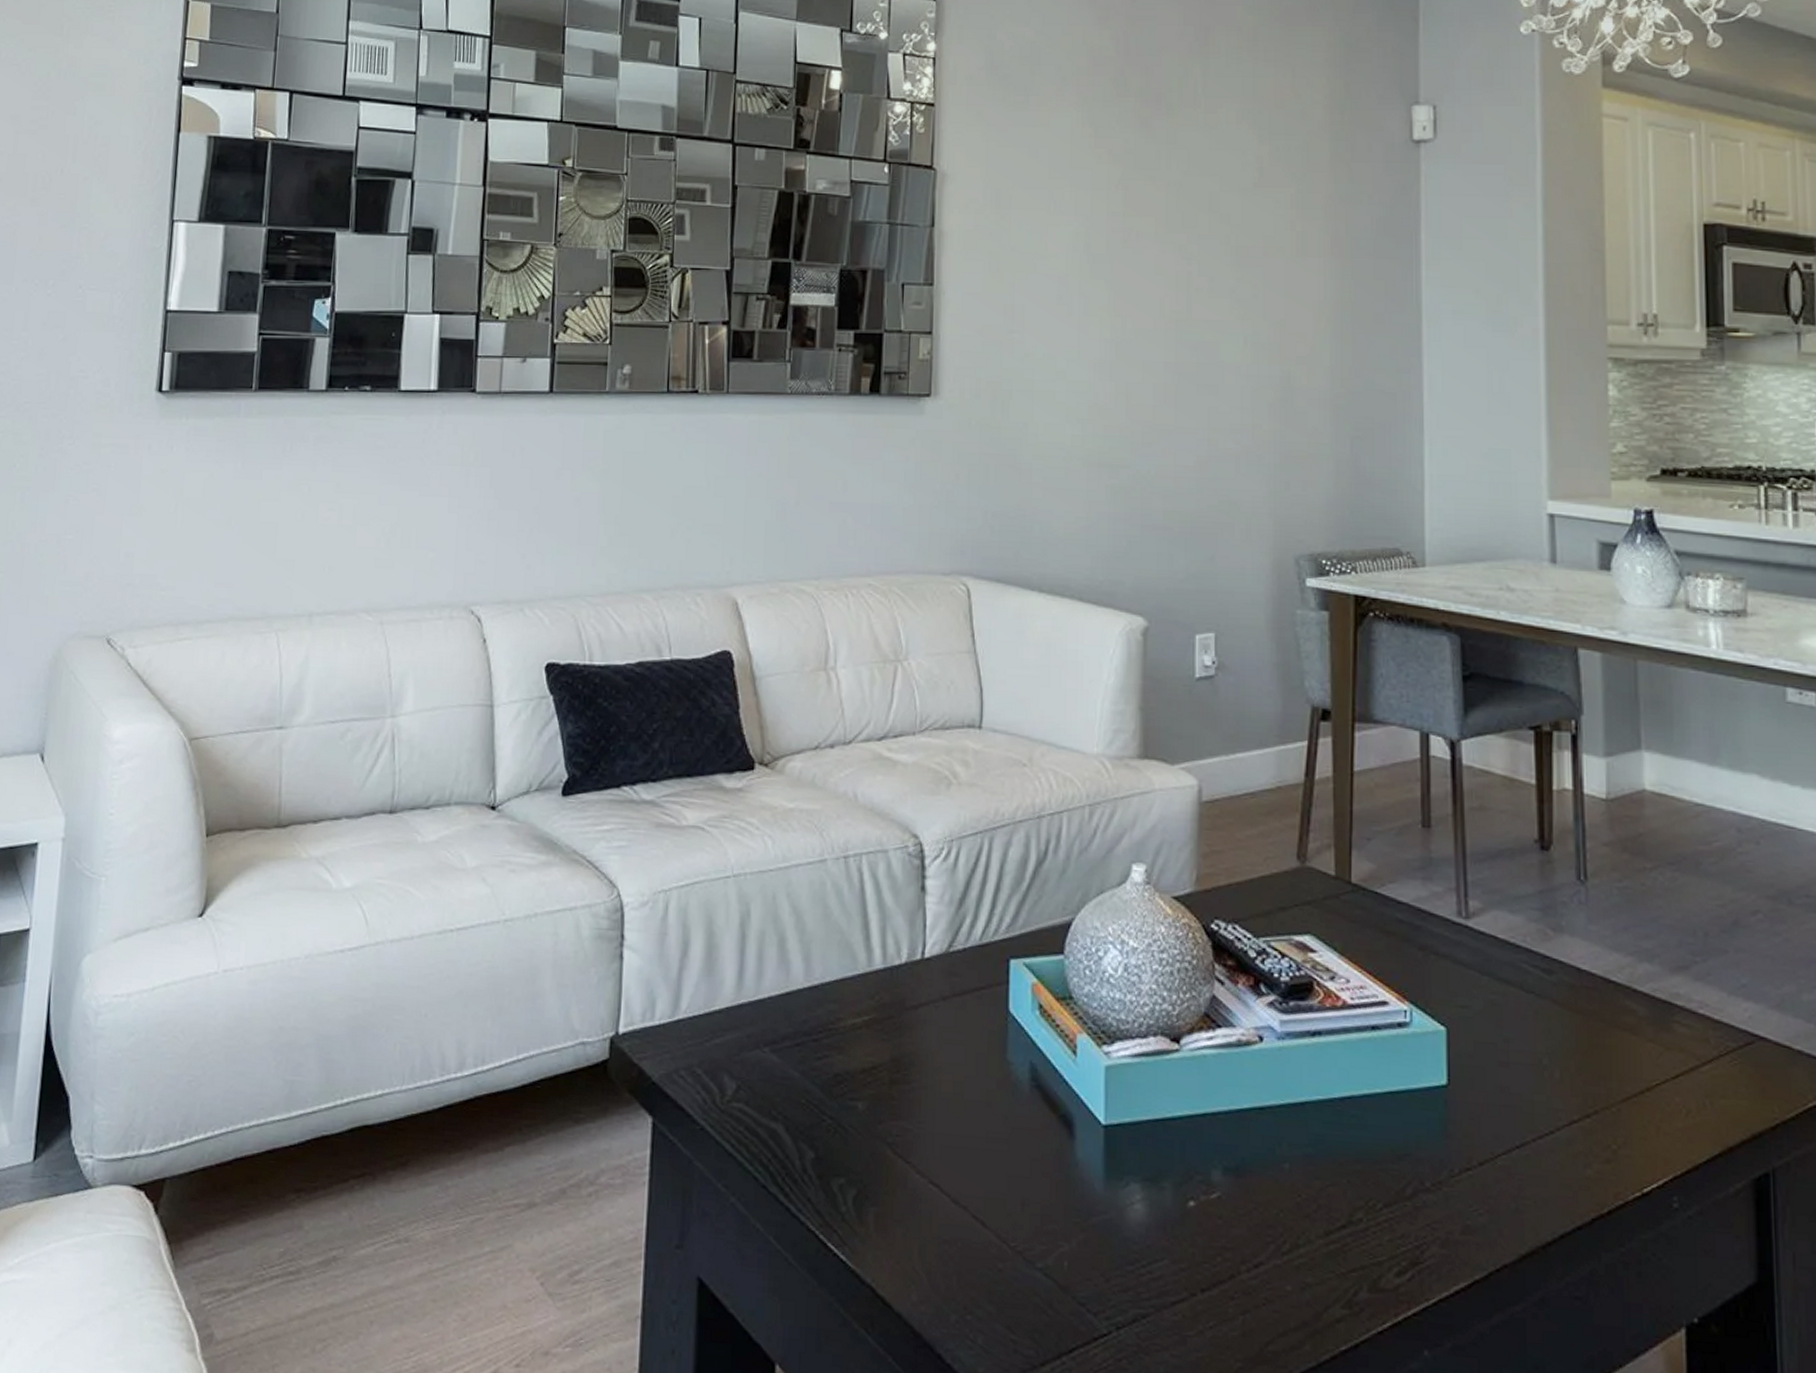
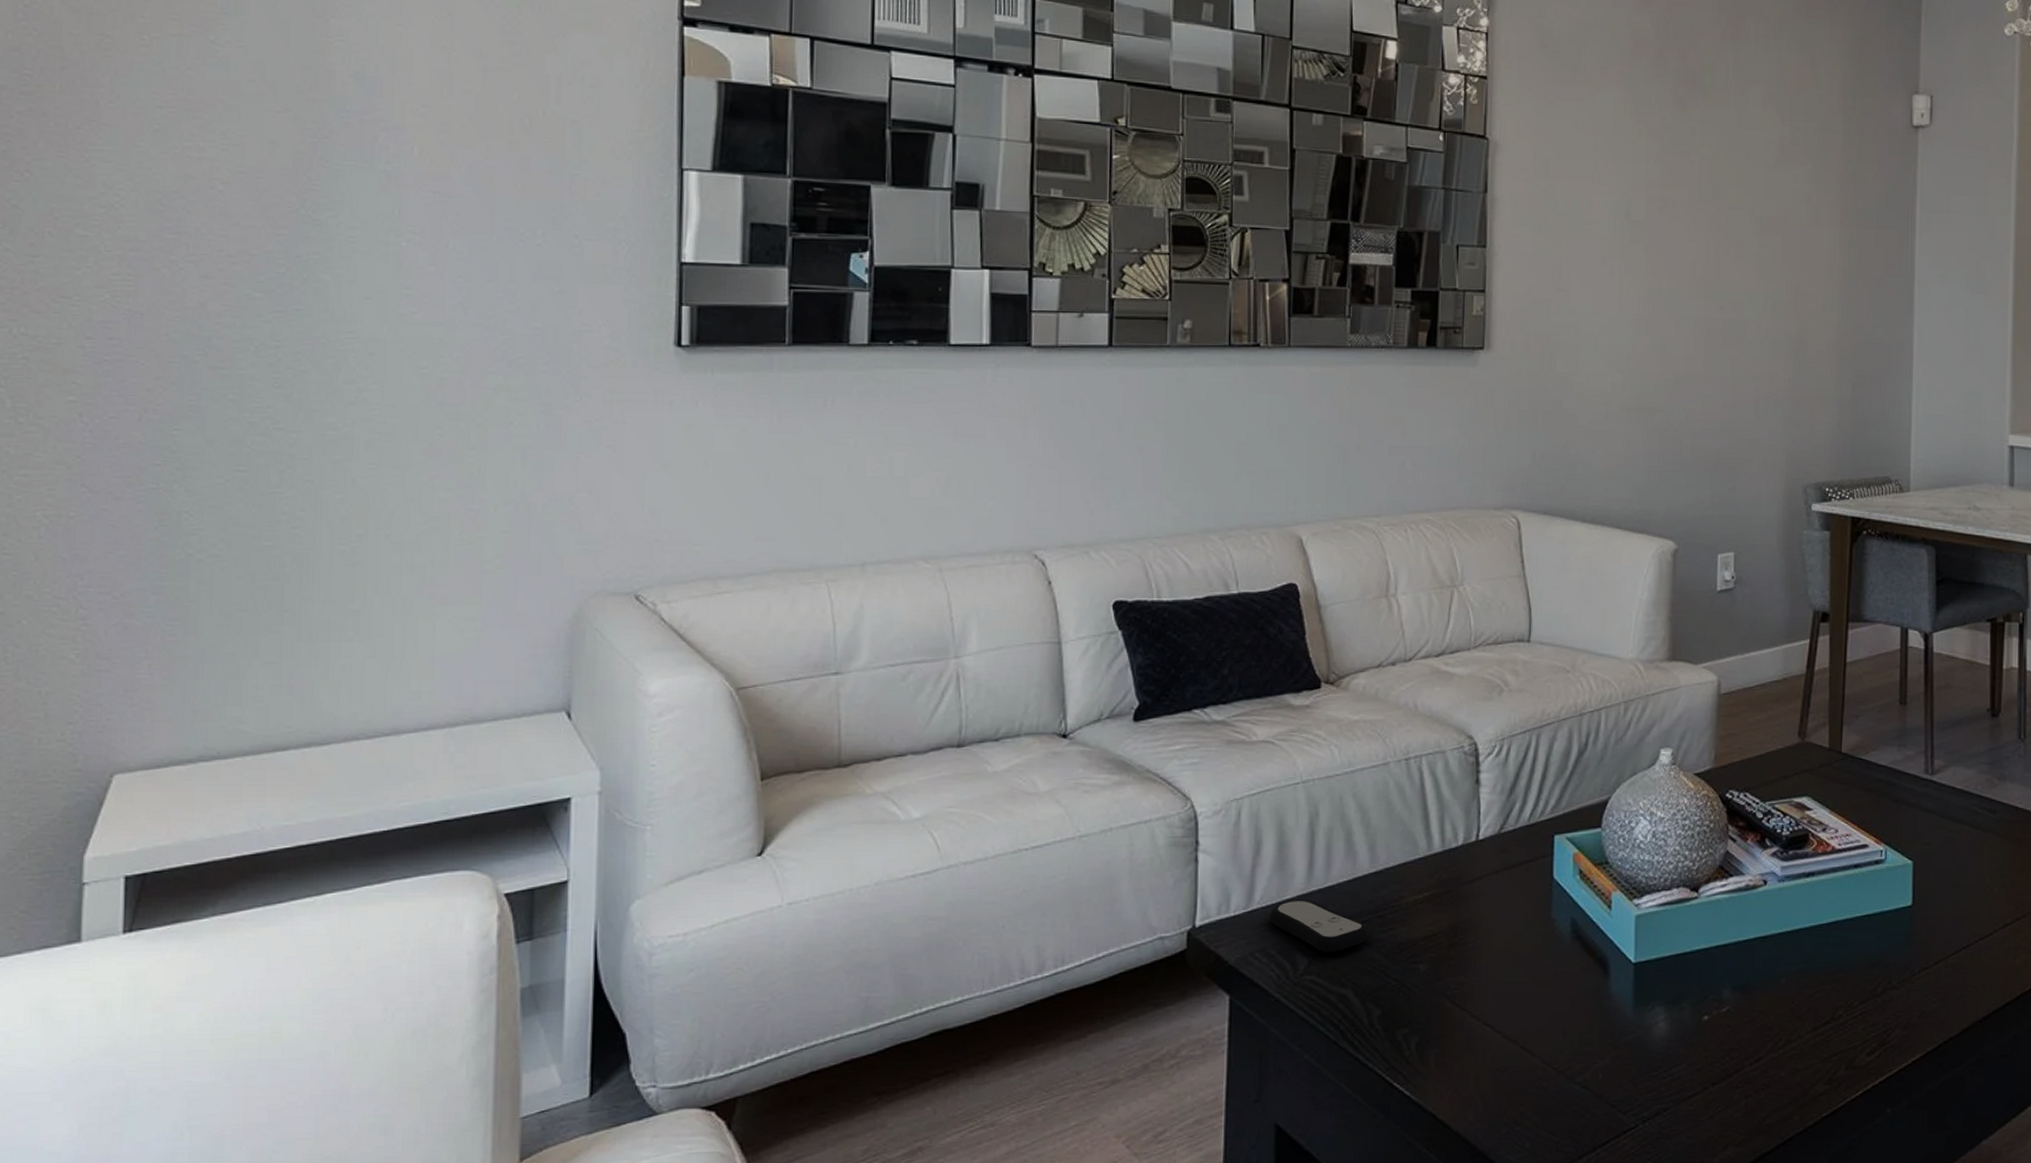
remote control: none [696,1012,804,1078] -> present [1269,899,1370,952]

